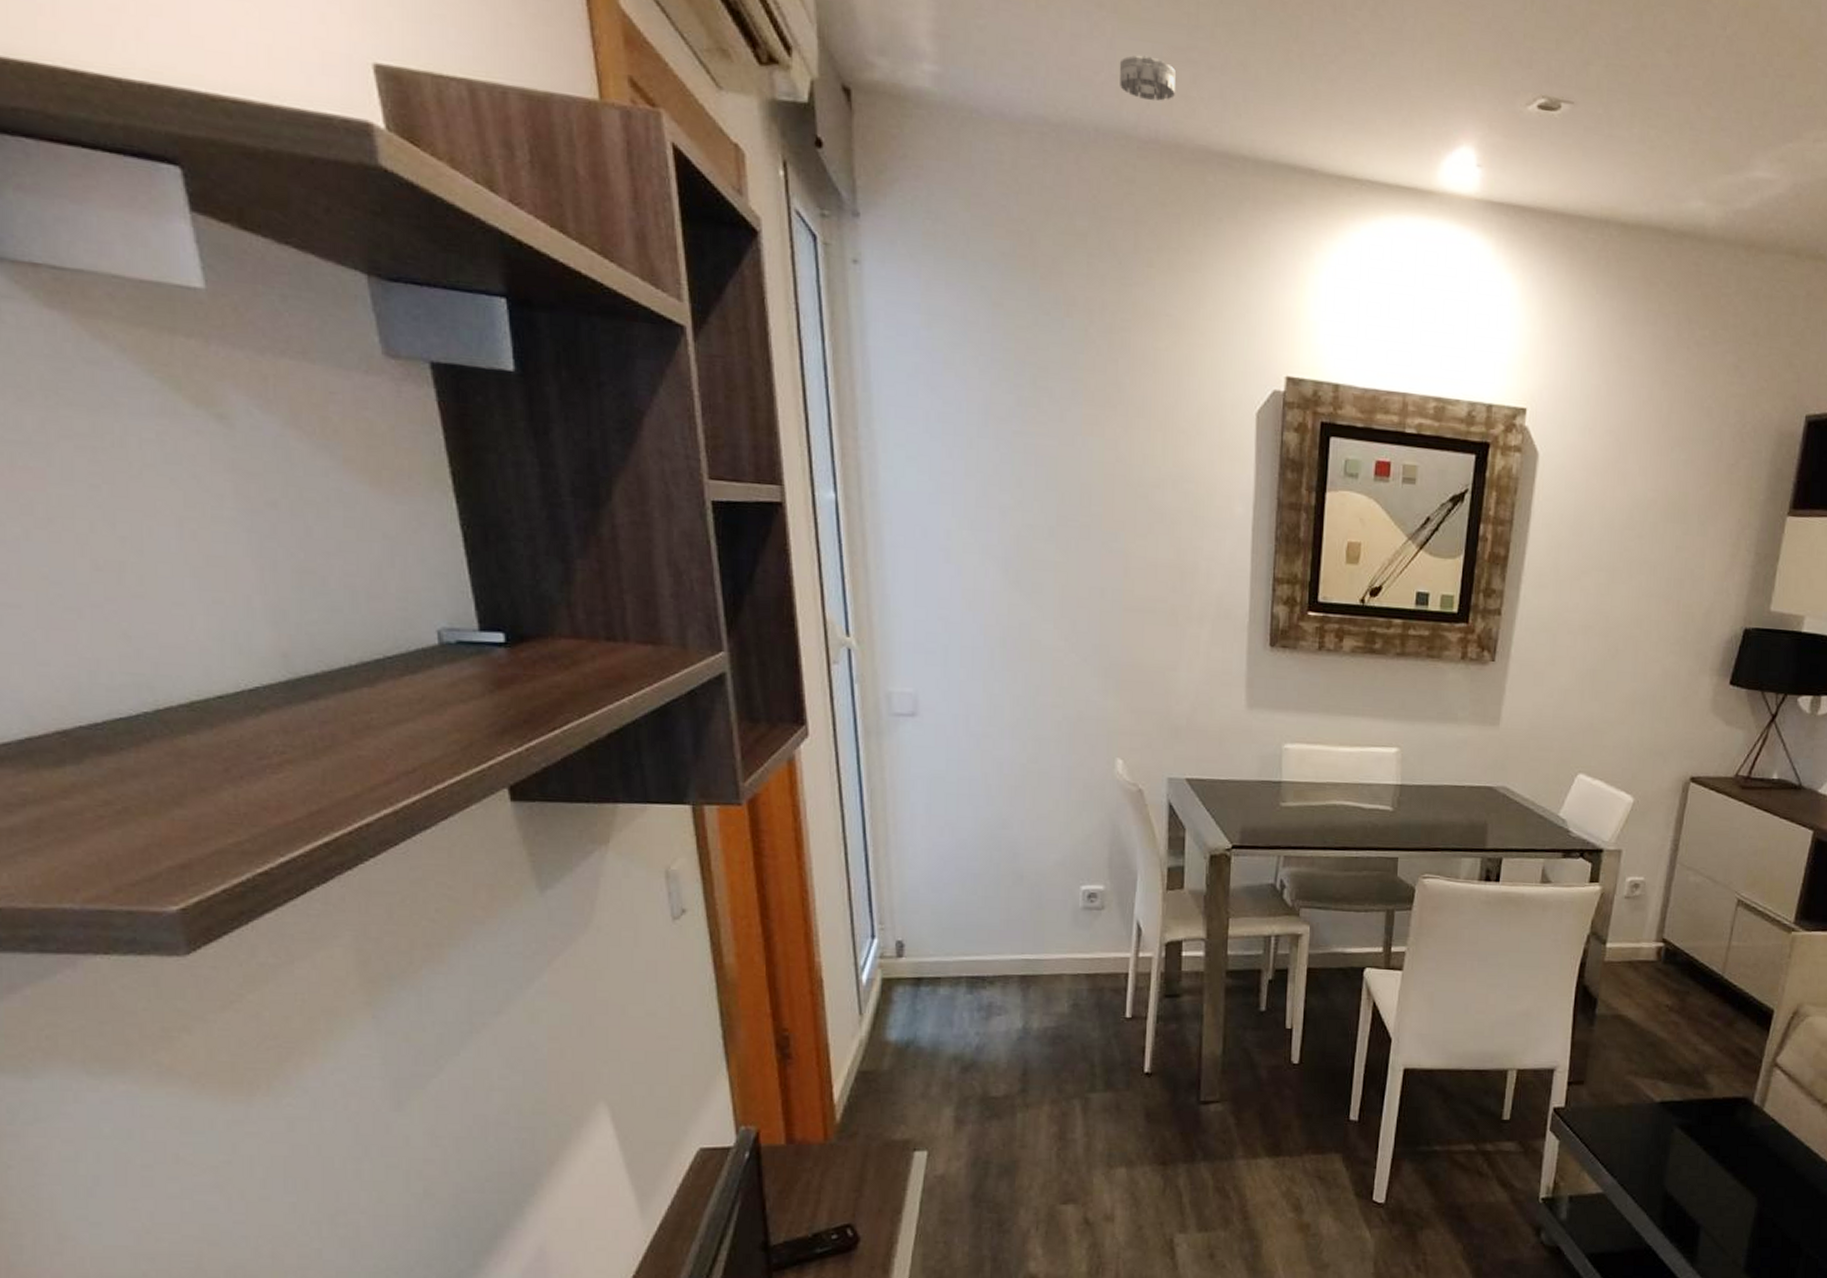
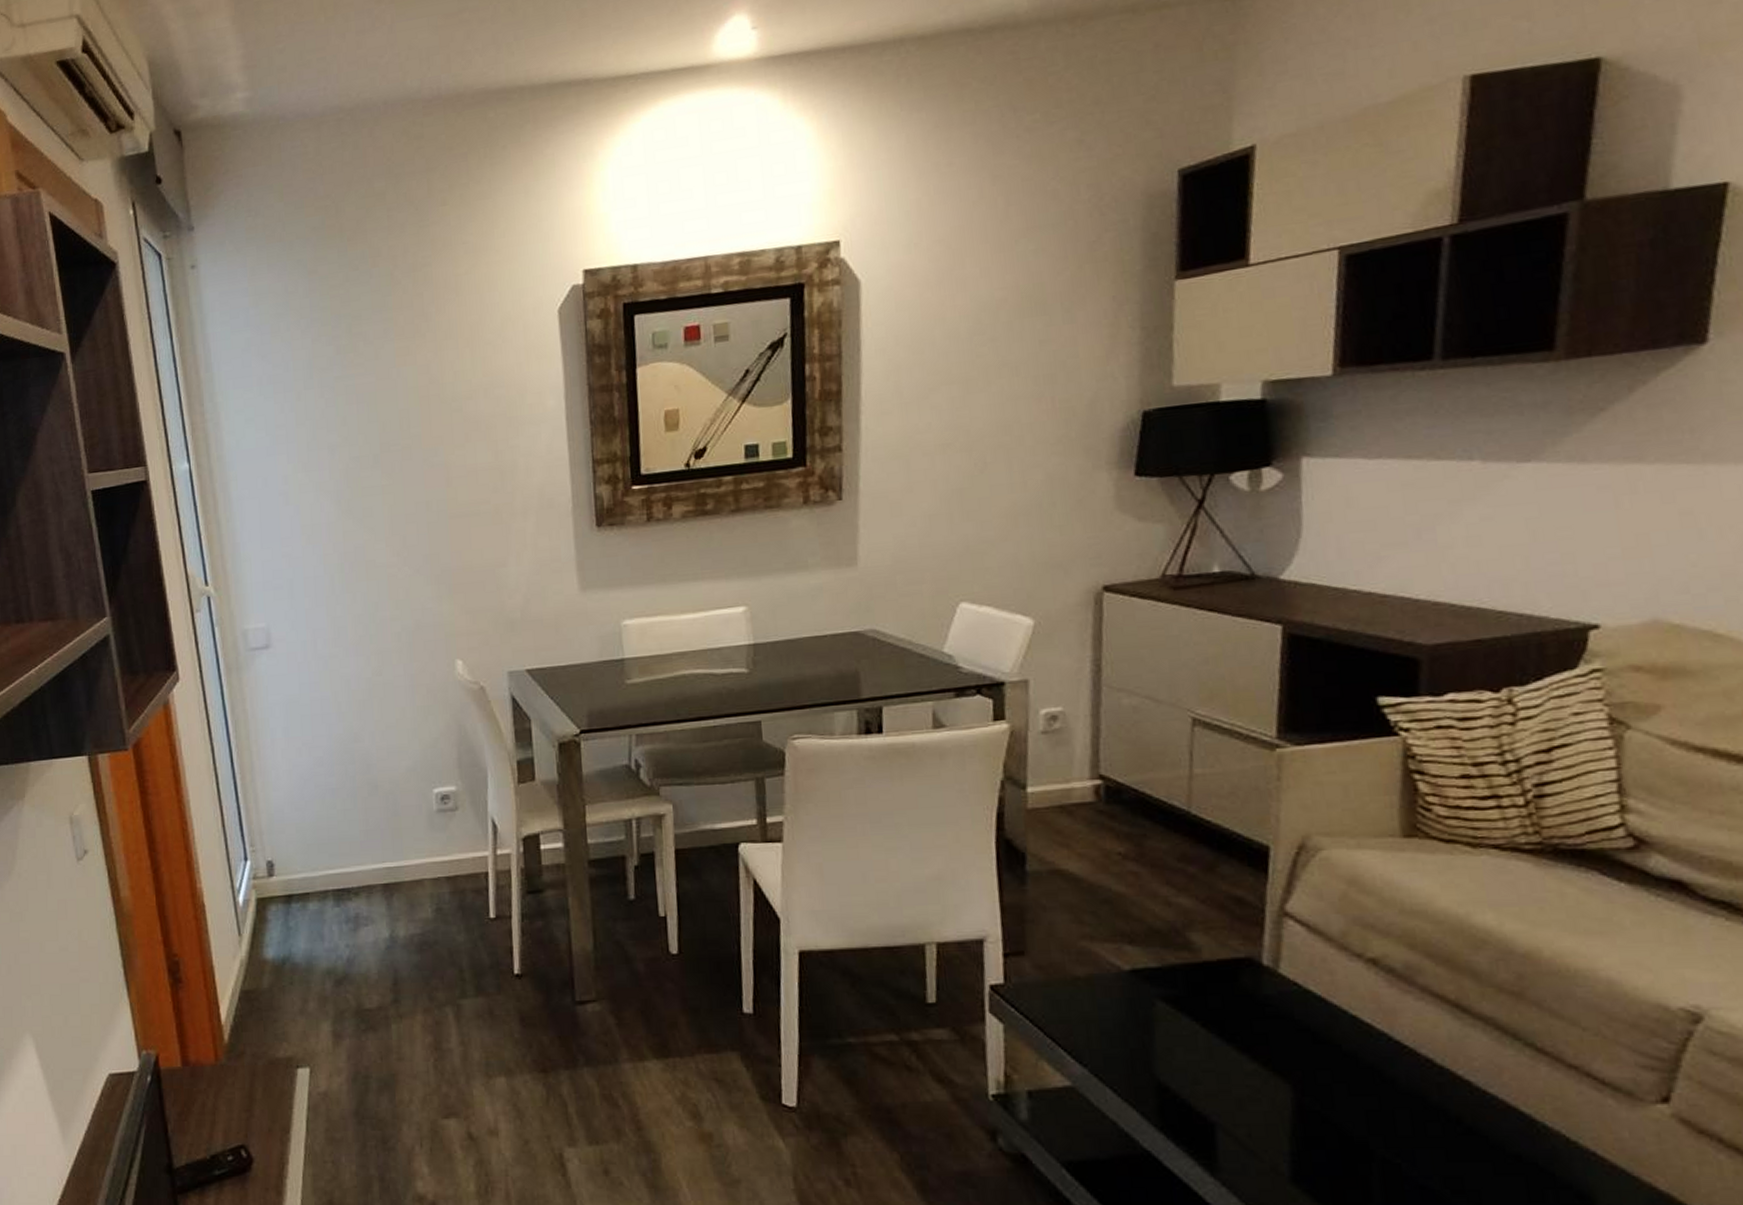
smoke detector: present [1119,54,1176,101] -> none [400,28,452,67]

